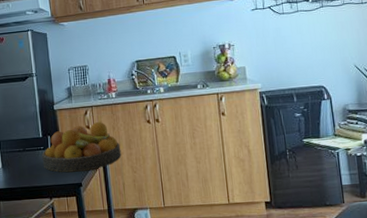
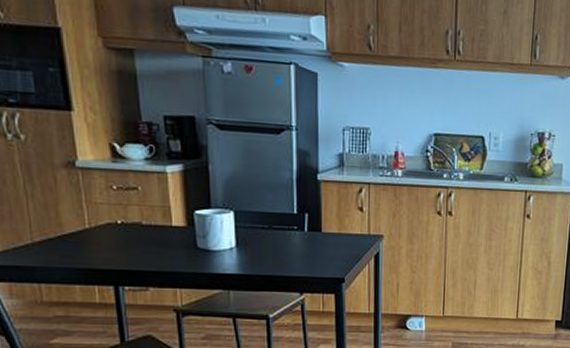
fruit bowl: present [42,122,122,173] -> none [294,204,400,264]

